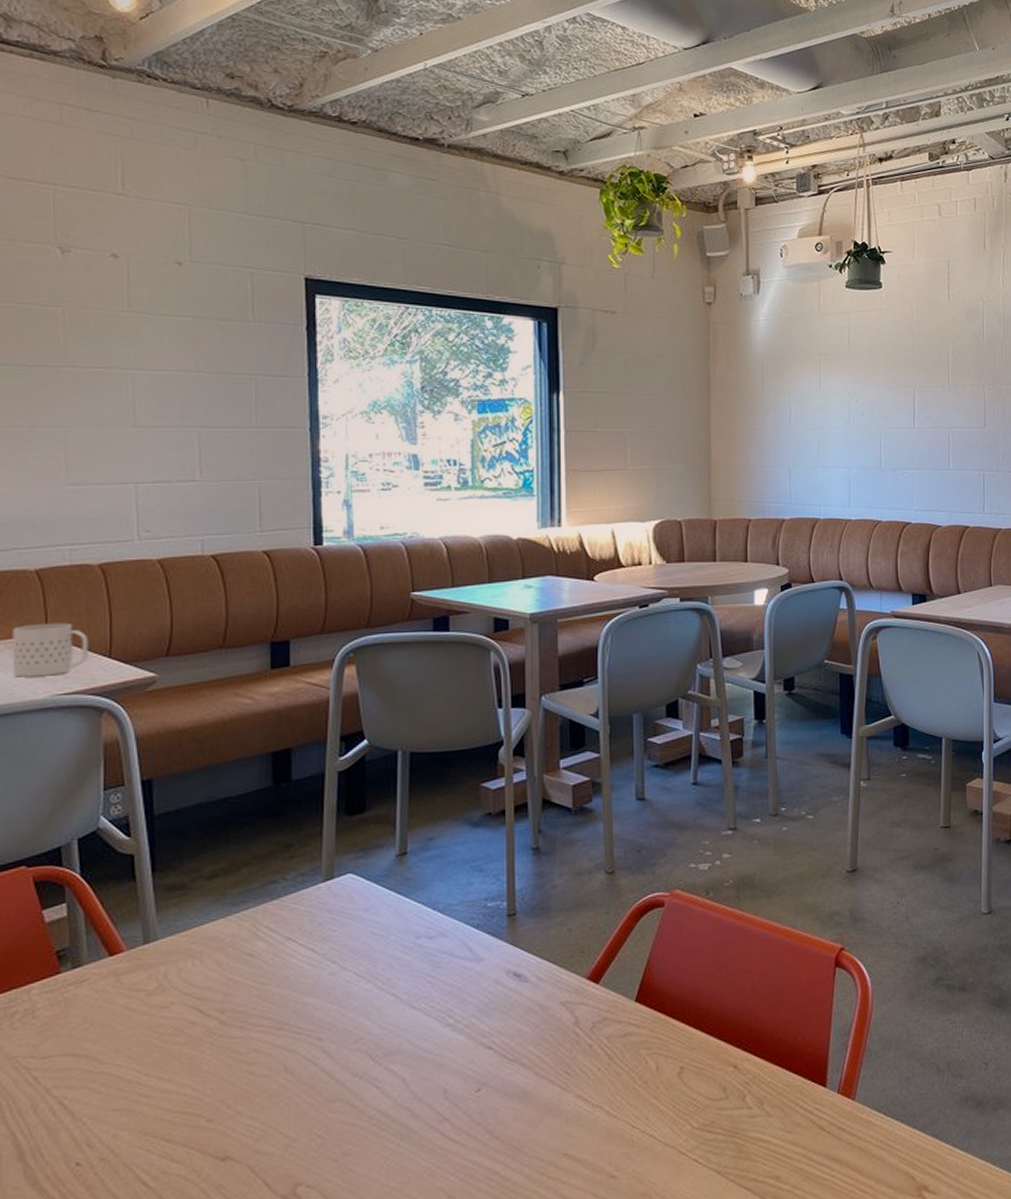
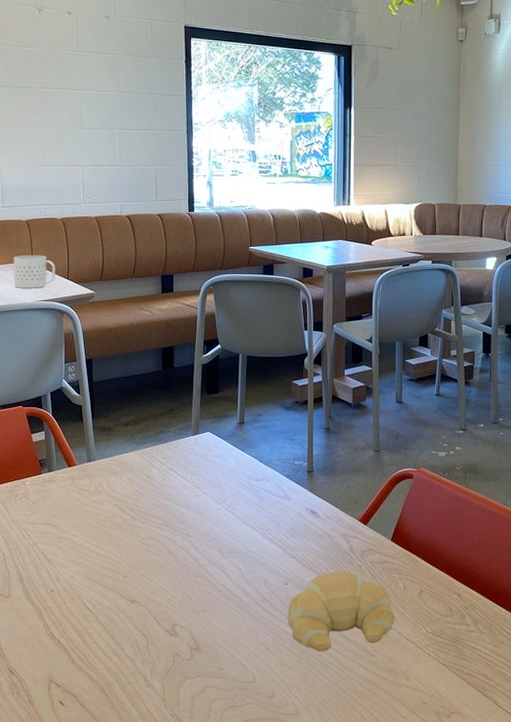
croissant: none [480,1056,645,1187] -> present [287,570,395,652]

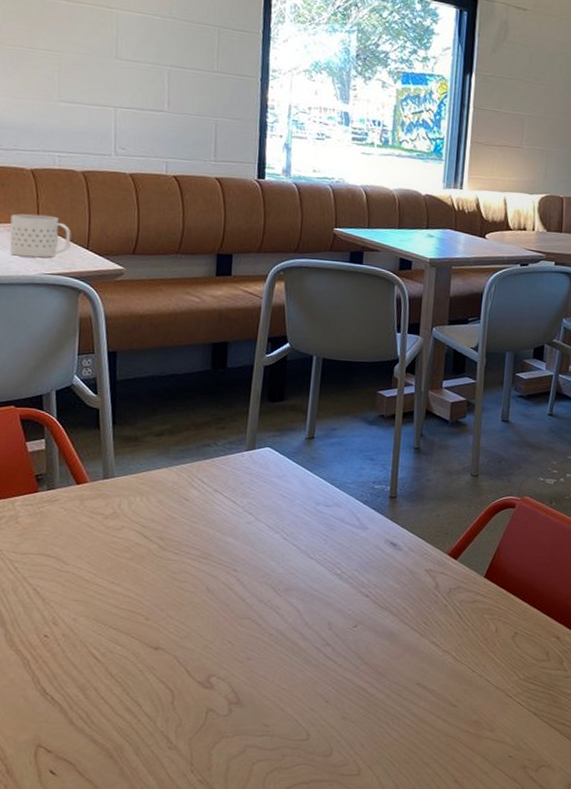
croissant: present [287,570,395,652] -> none [353,611,483,703]

